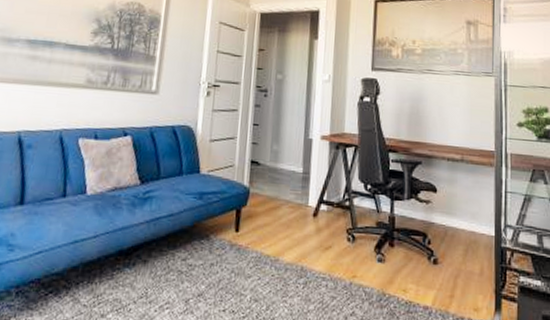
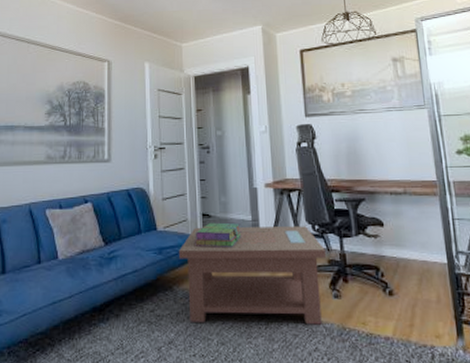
coffee table: none [220,174,375,289] -> present [179,226,326,325]
stack of books: none [238,171,290,199] -> present [194,222,242,247]

